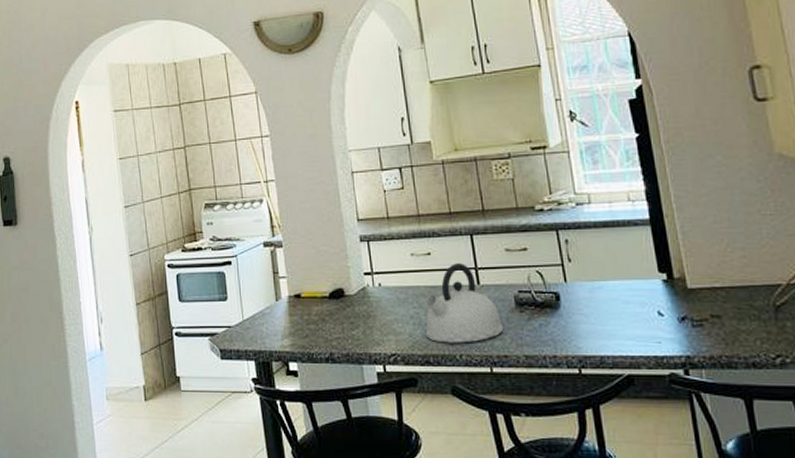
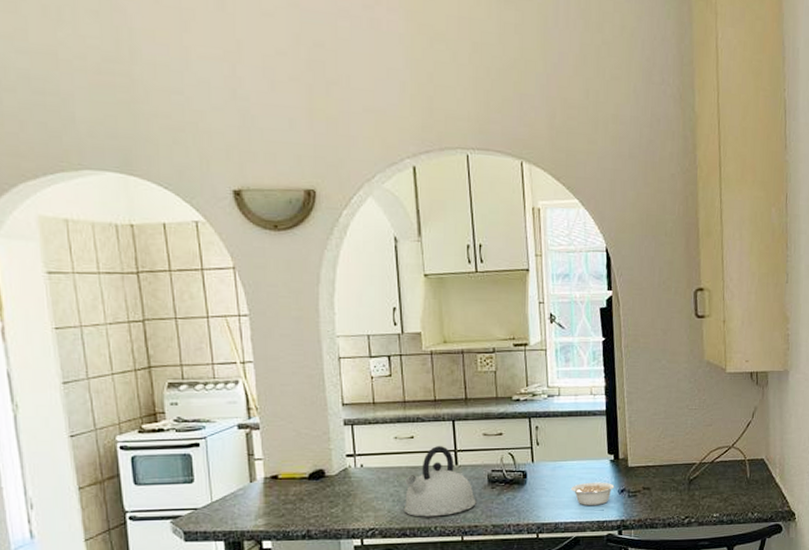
legume: none [615,307,676,336] -> present [570,482,617,505]

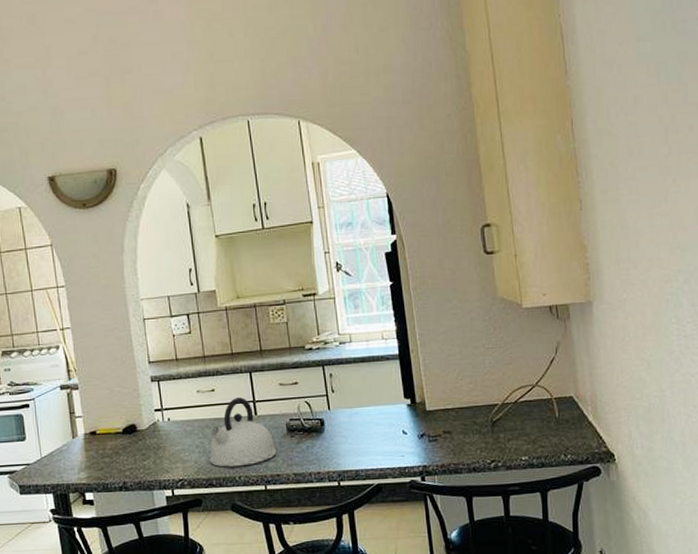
legume: present [570,482,617,505] -> none [369,427,416,452]

